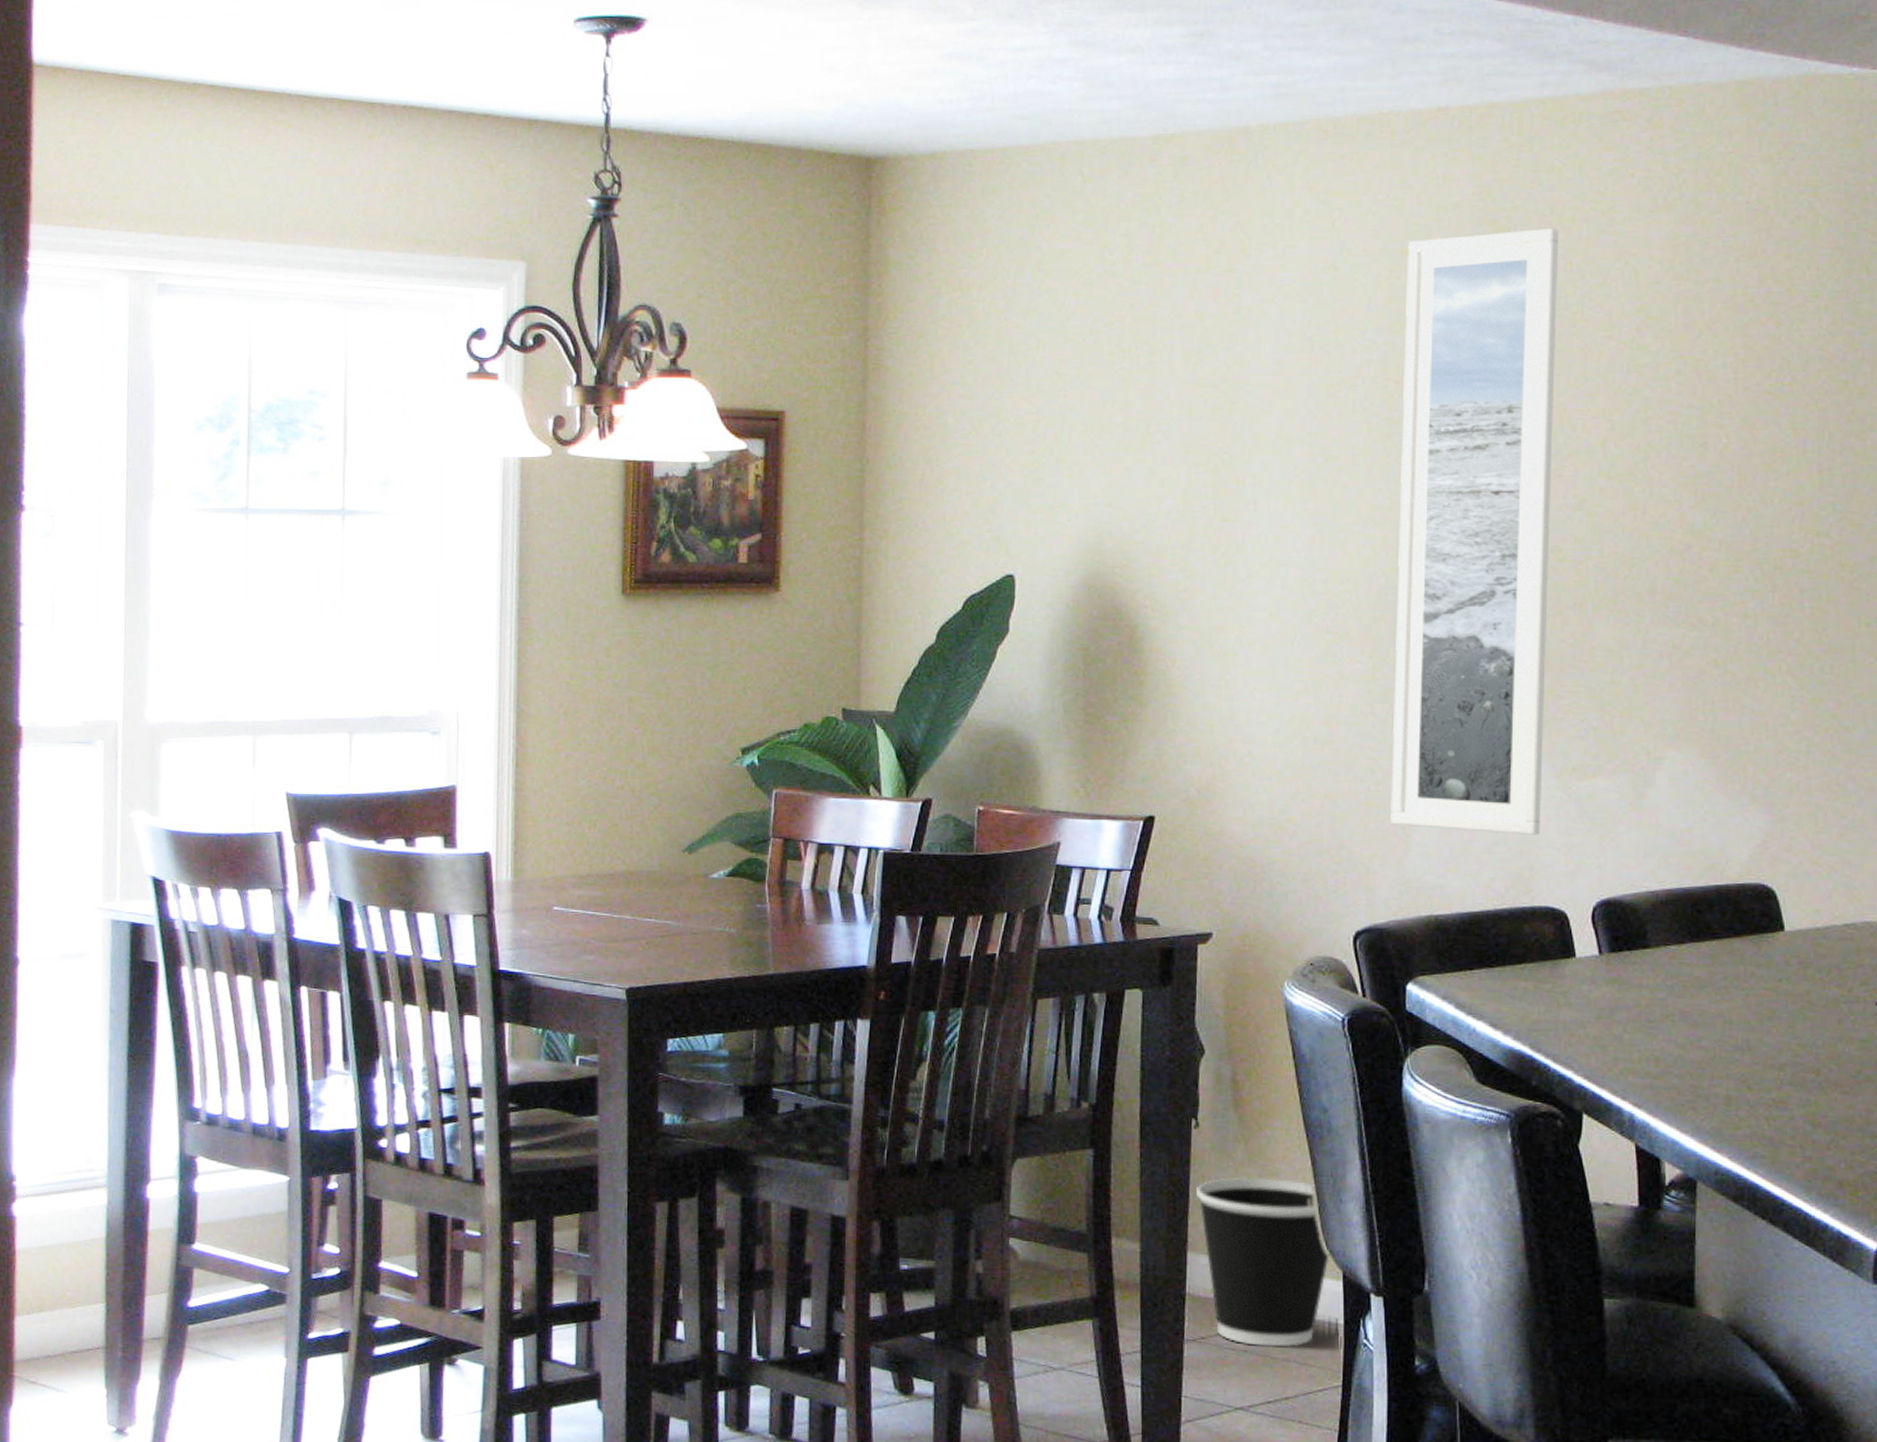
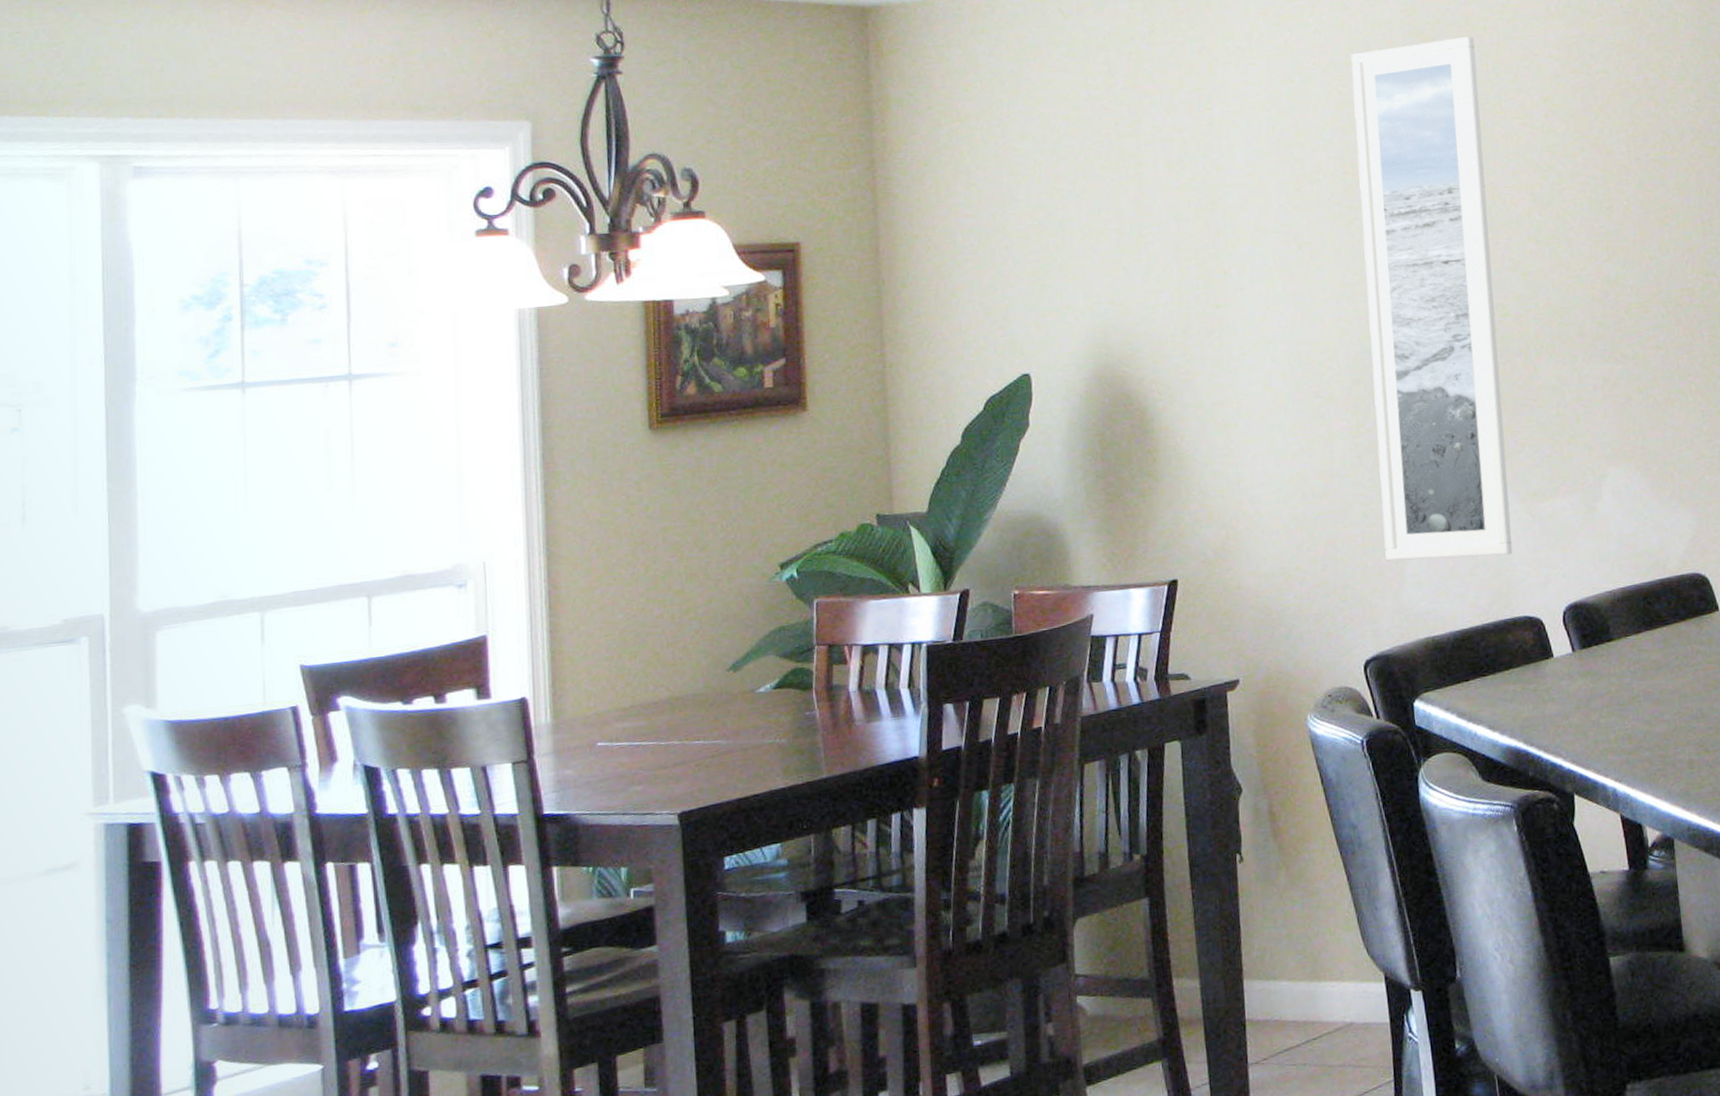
wastebasket: present [1196,1178,1330,1347] -> none [1246,896,1372,1058]

